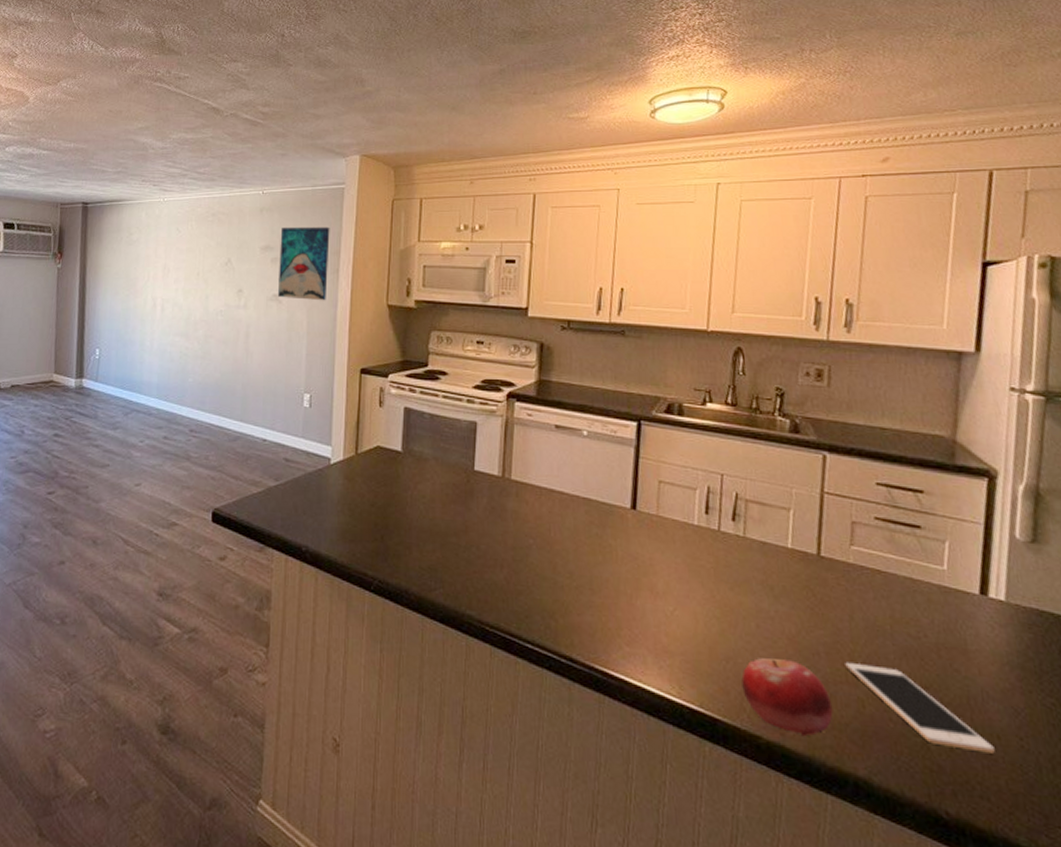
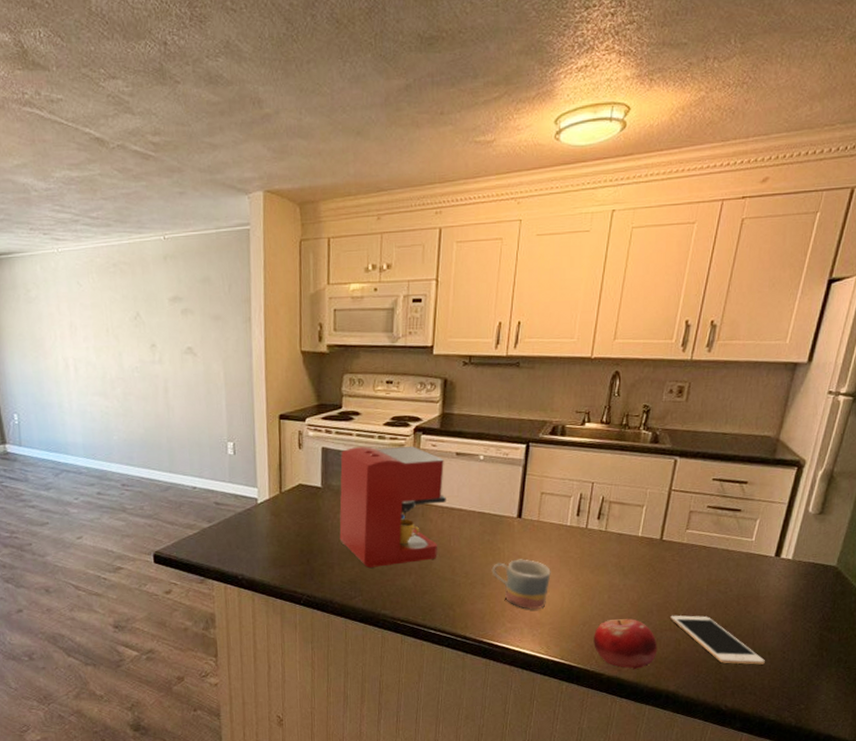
wall art: present [278,227,330,301] -> none [187,273,241,351]
coffee maker: none [420,410,544,554] -> present [339,446,446,568]
mug: none [602,562,678,631] -> present [491,559,551,609]

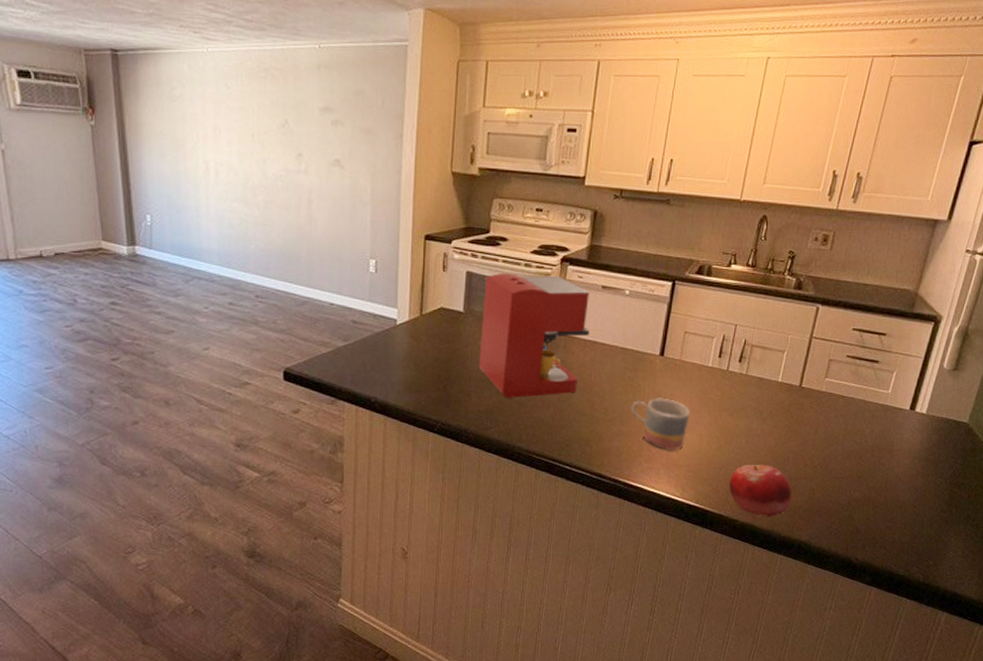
cell phone: present [670,615,765,665] -> none [806,463,896,518]

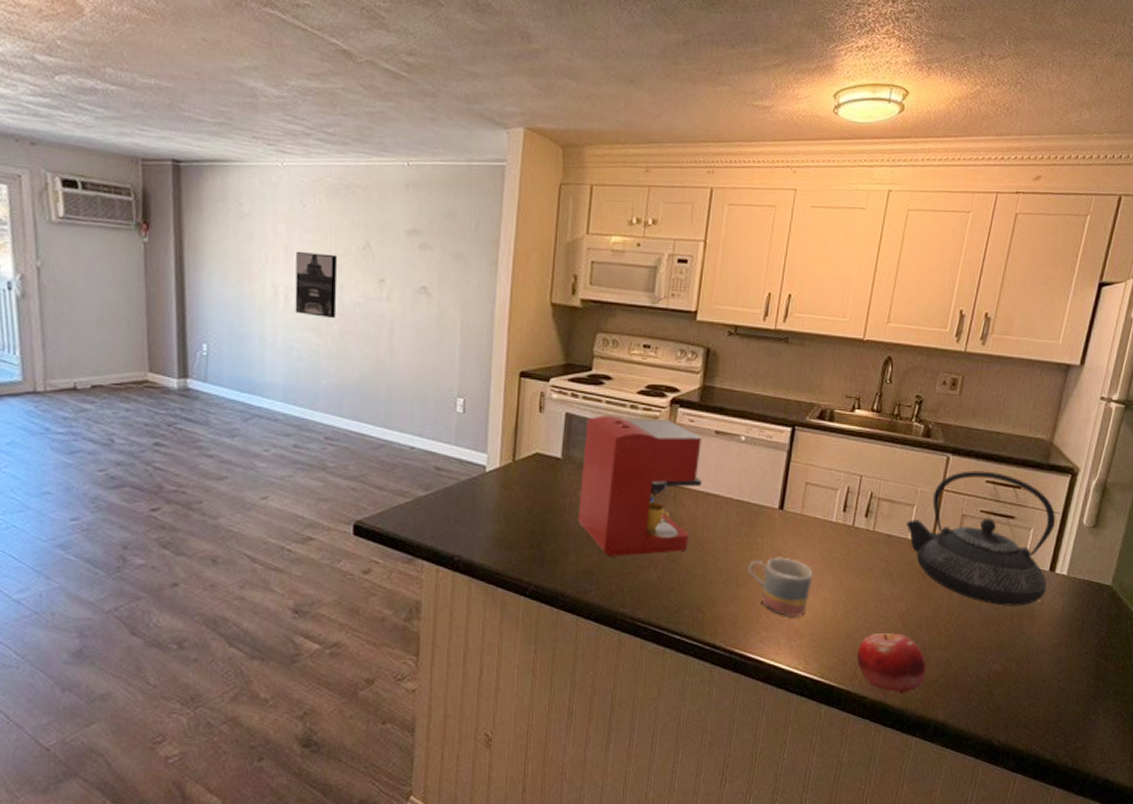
wall art: none [223,131,261,191] -> present [295,252,337,319]
teapot: none [776,319,918,441] -> present [905,471,1056,606]

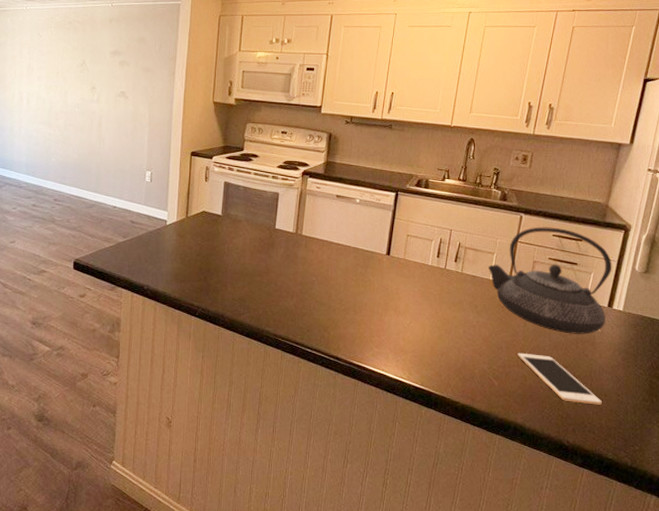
wall art: present [295,252,337,319] -> none [34,69,63,115]
coffee maker: present [578,415,702,556] -> none [234,184,326,289]
mug: present [747,557,813,616] -> none [362,291,414,337]
fruit: present [857,633,926,694] -> none [450,352,507,401]
cell phone: none [940,631,1040,694] -> present [518,352,602,405]

